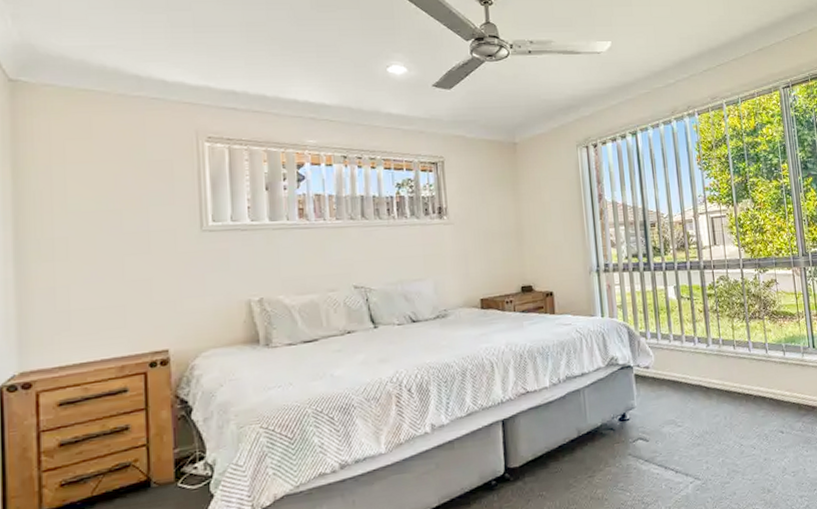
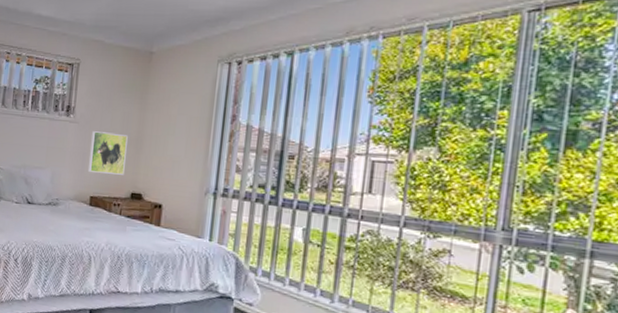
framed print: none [470,228,511,273] -> present [88,131,128,175]

